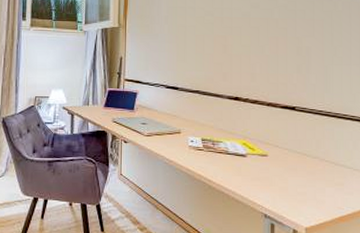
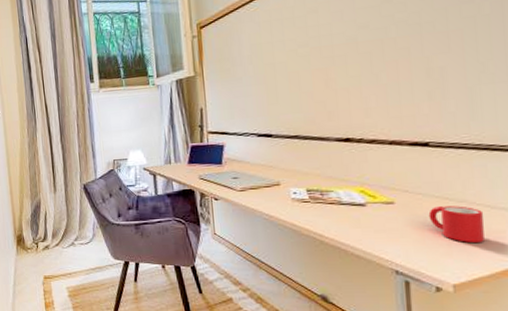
mug: none [291,161,330,192] -> present [428,206,485,242]

